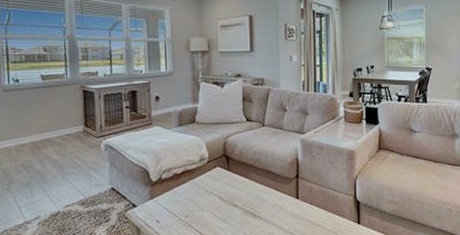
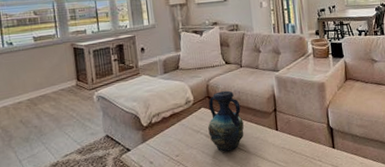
vase: none [222,150,262,217] -> present [208,90,244,152]

